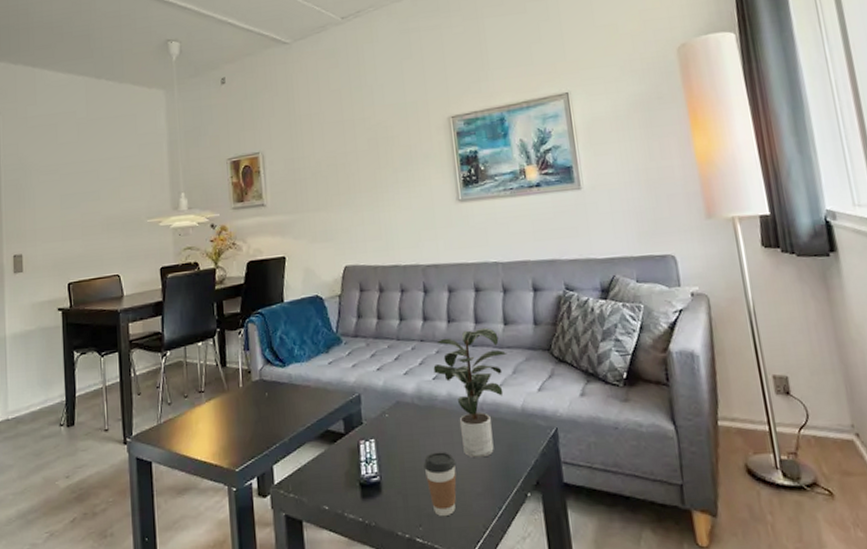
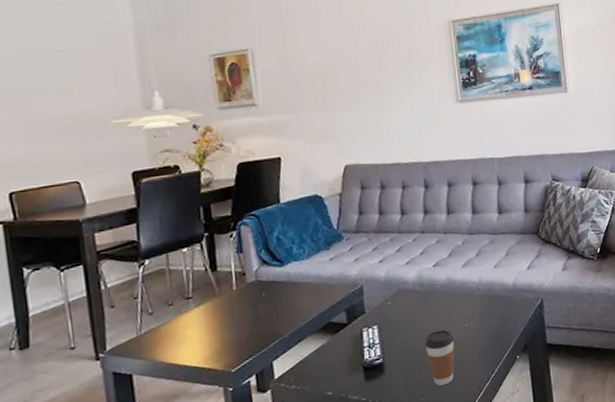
potted plant: present [433,327,508,458] -> none [433,217,501,332]

